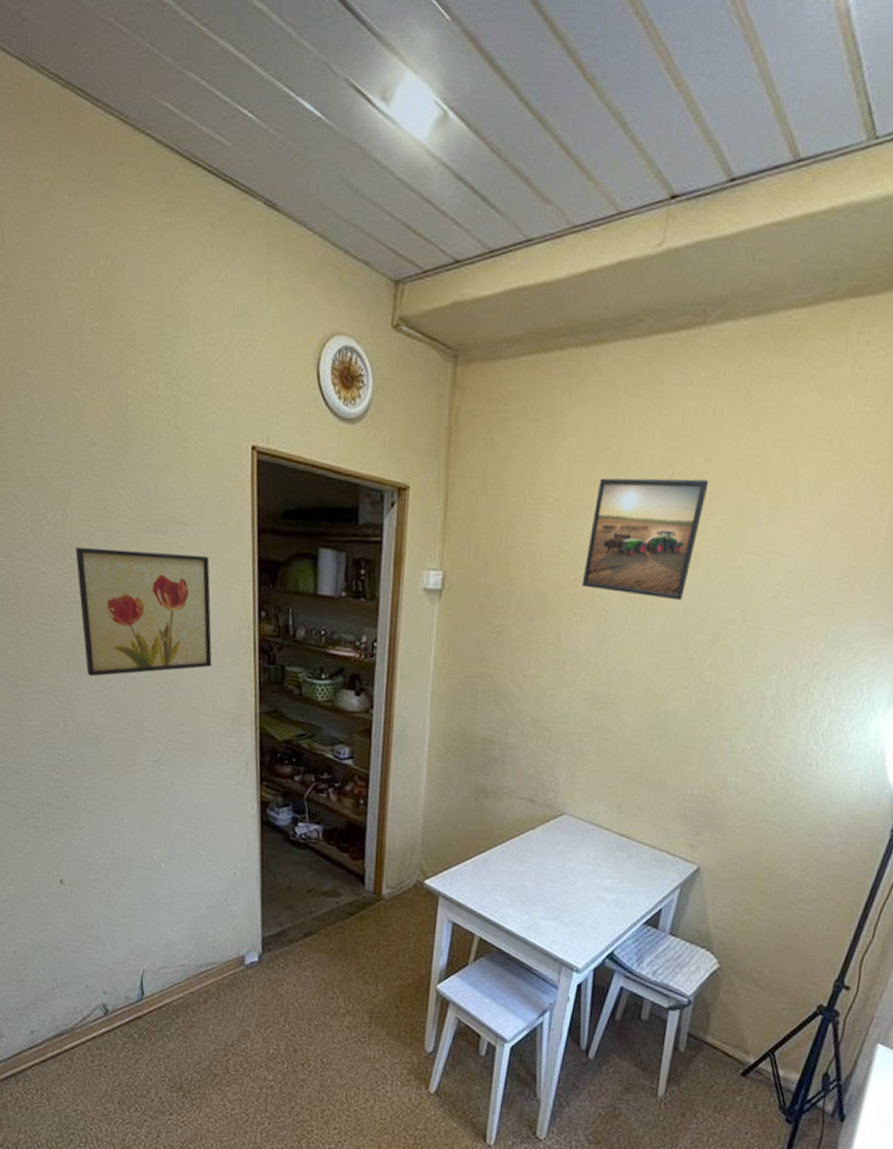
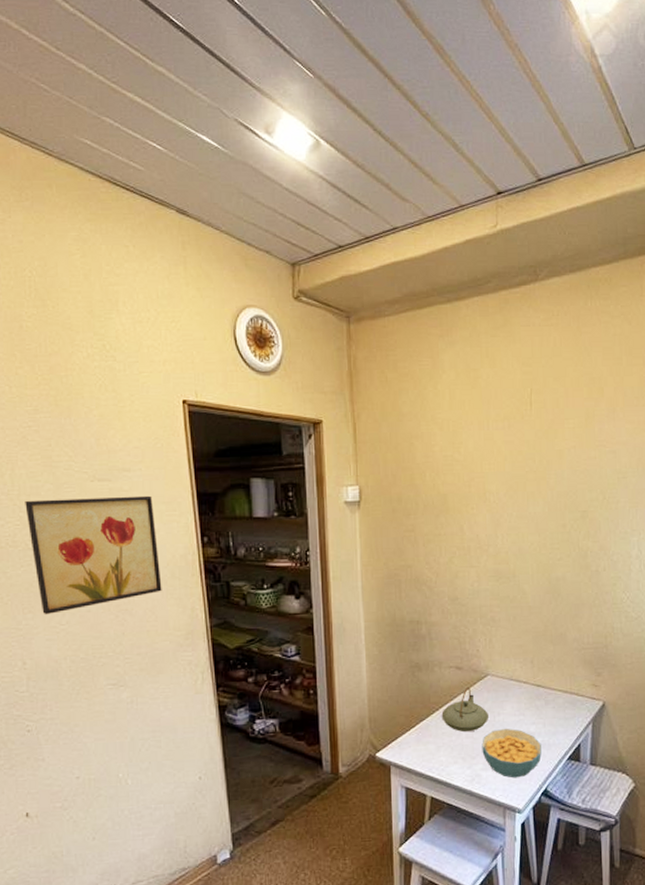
teapot: none [503,823,558,874] -> present [441,686,489,732]
cereal bowl: none [544,876,615,935] -> present [482,728,542,778]
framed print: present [581,478,709,601] -> none [473,394,560,488]

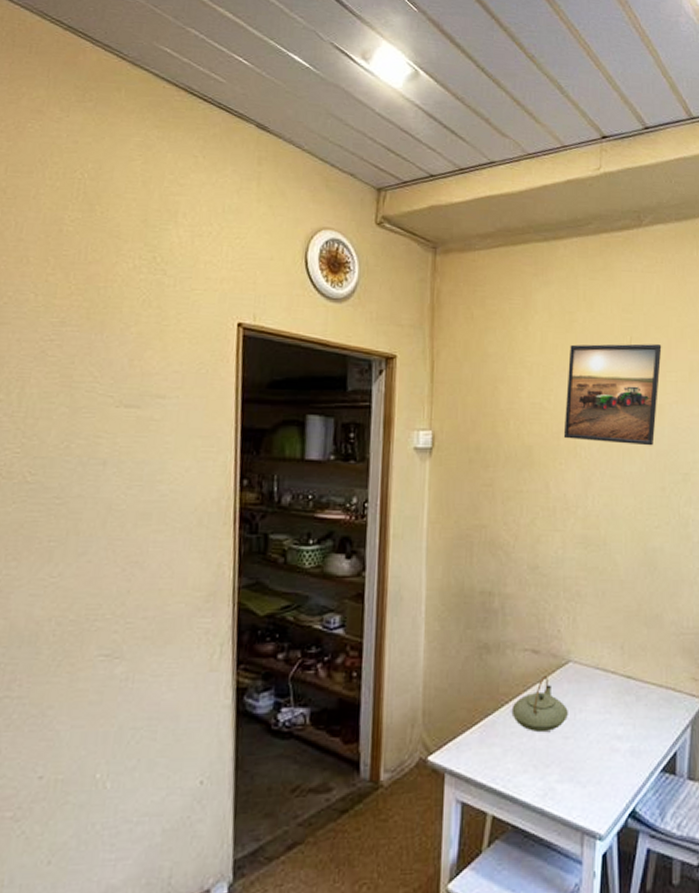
wall art: present [25,495,162,615] -> none [29,424,188,564]
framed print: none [473,394,560,488] -> present [563,344,662,446]
cereal bowl: present [482,728,542,778] -> none [558,728,630,794]

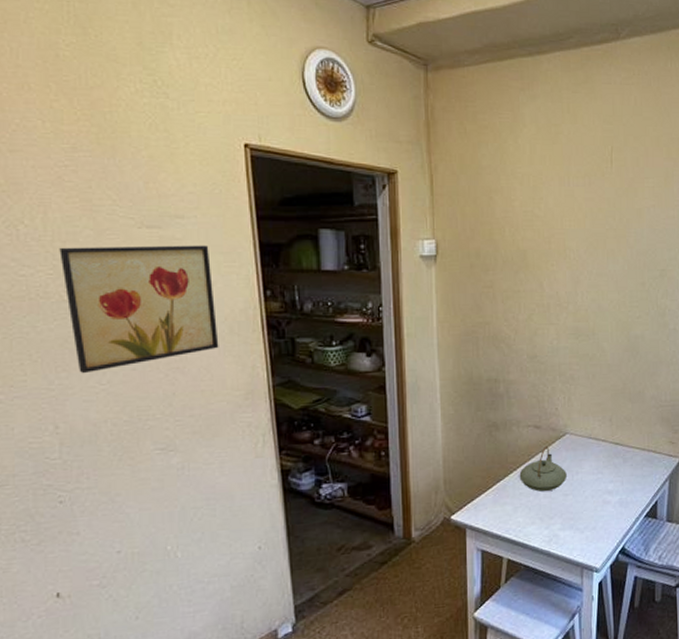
wall art: none [29,424,188,564] -> present [59,245,219,374]
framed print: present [563,344,662,446] -> none [554,153,640,246]

